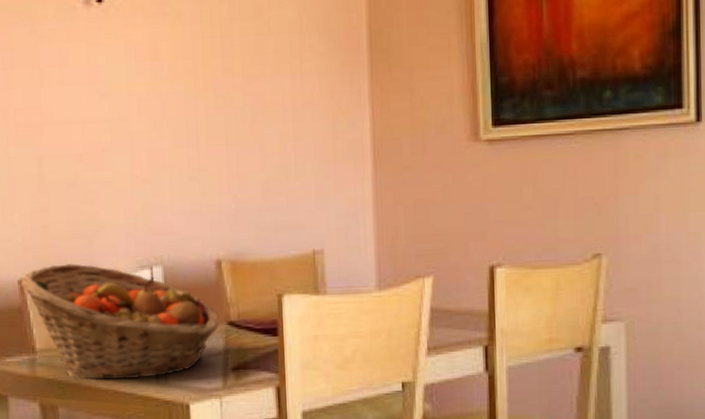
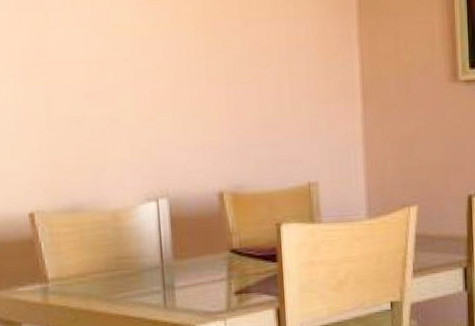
fruit basket: present [21,263,220,380] -> none [32,197,223,306]

